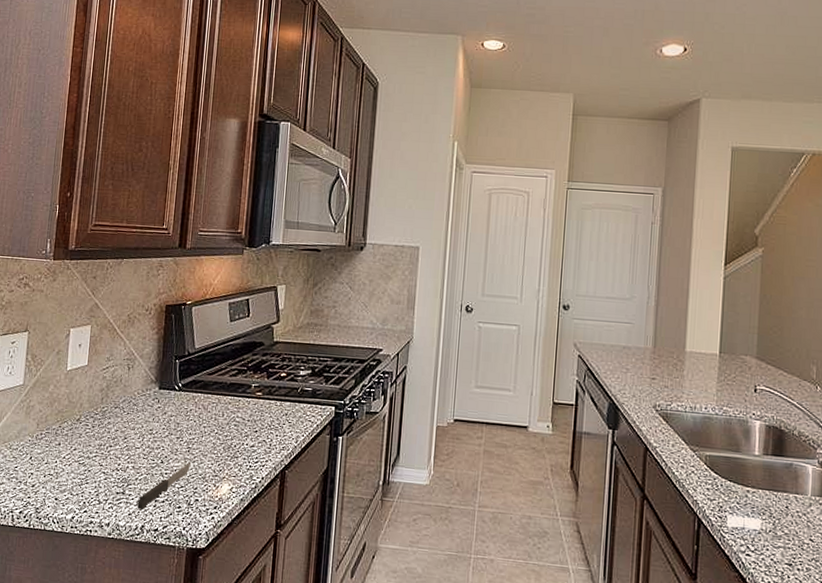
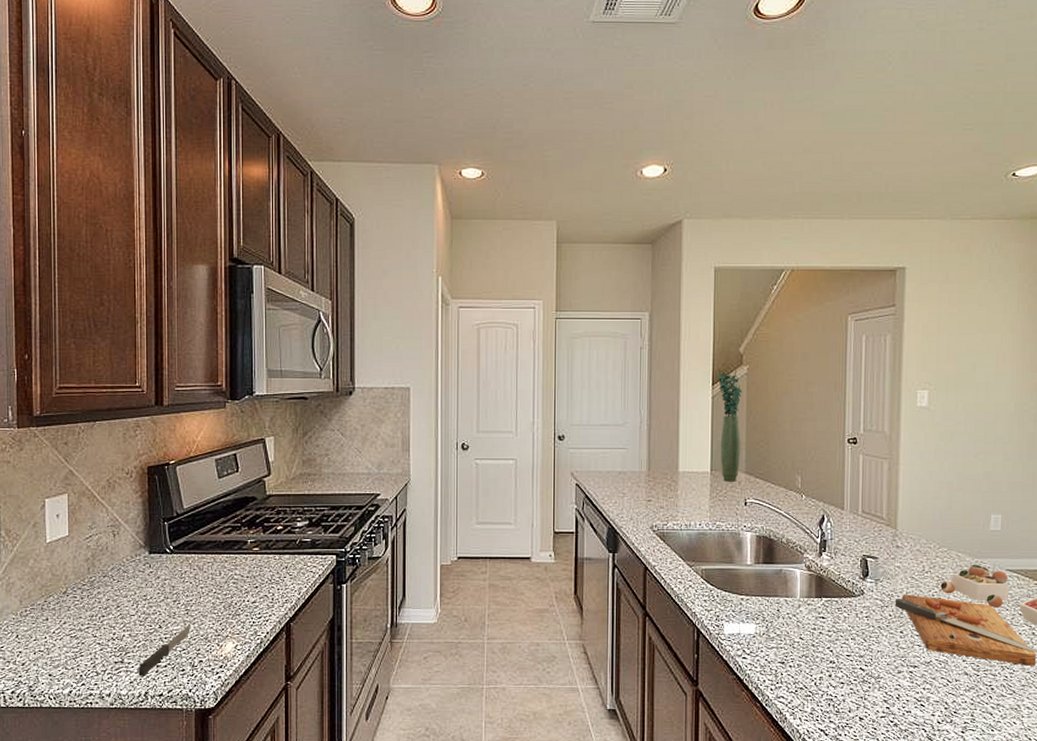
vase: none [729,249,756,367] -> present [716,368,742,482]

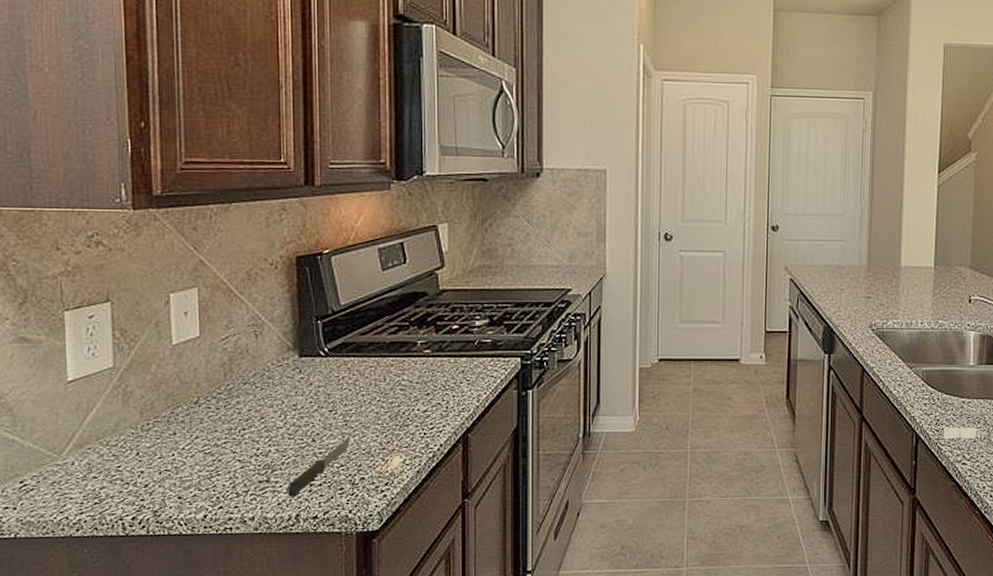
vase: present [716,368,742,482] -> none [943,155,970,278]

